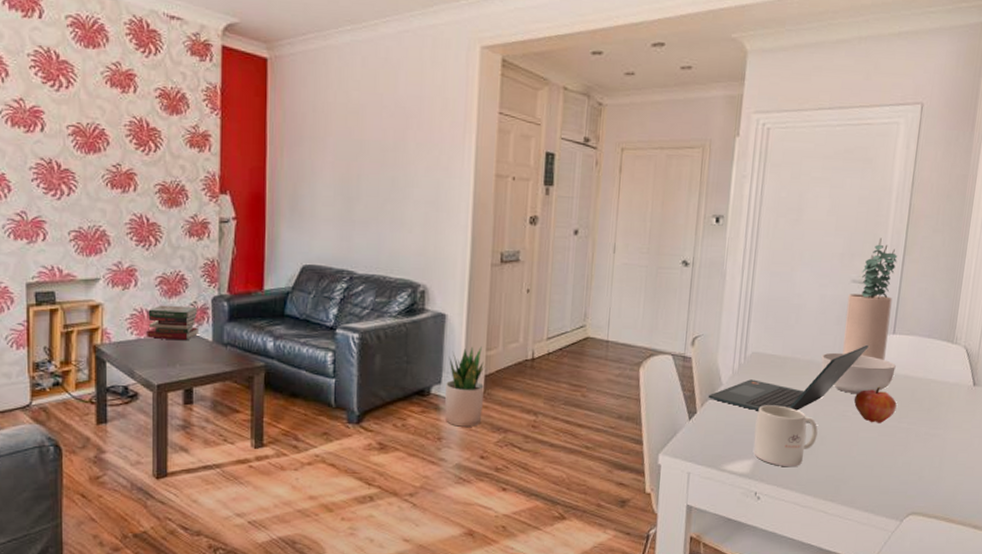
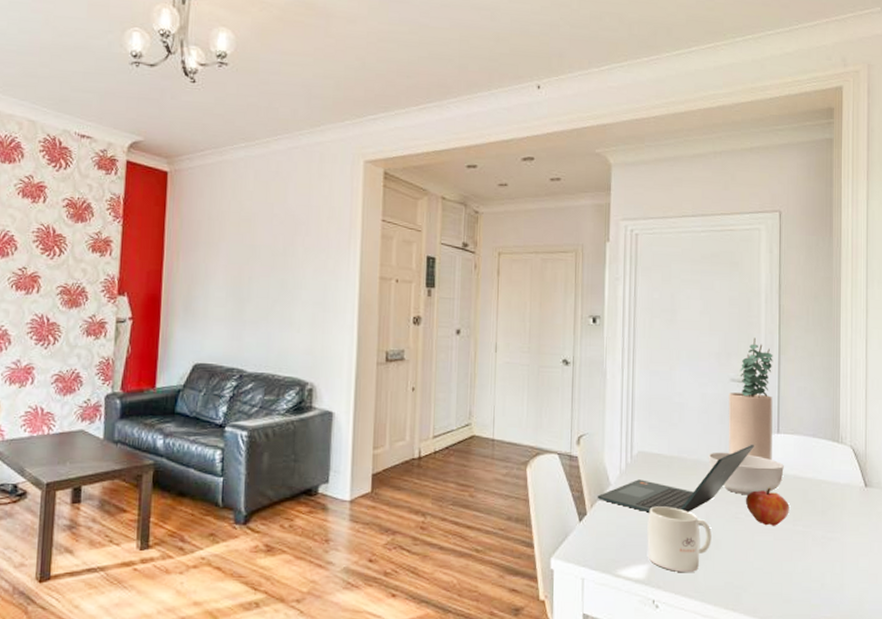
books: present [146,305,200,341] -> none [39,402,92,438]
planter: present [445,346,485,427] -> none [332,445,372,528]

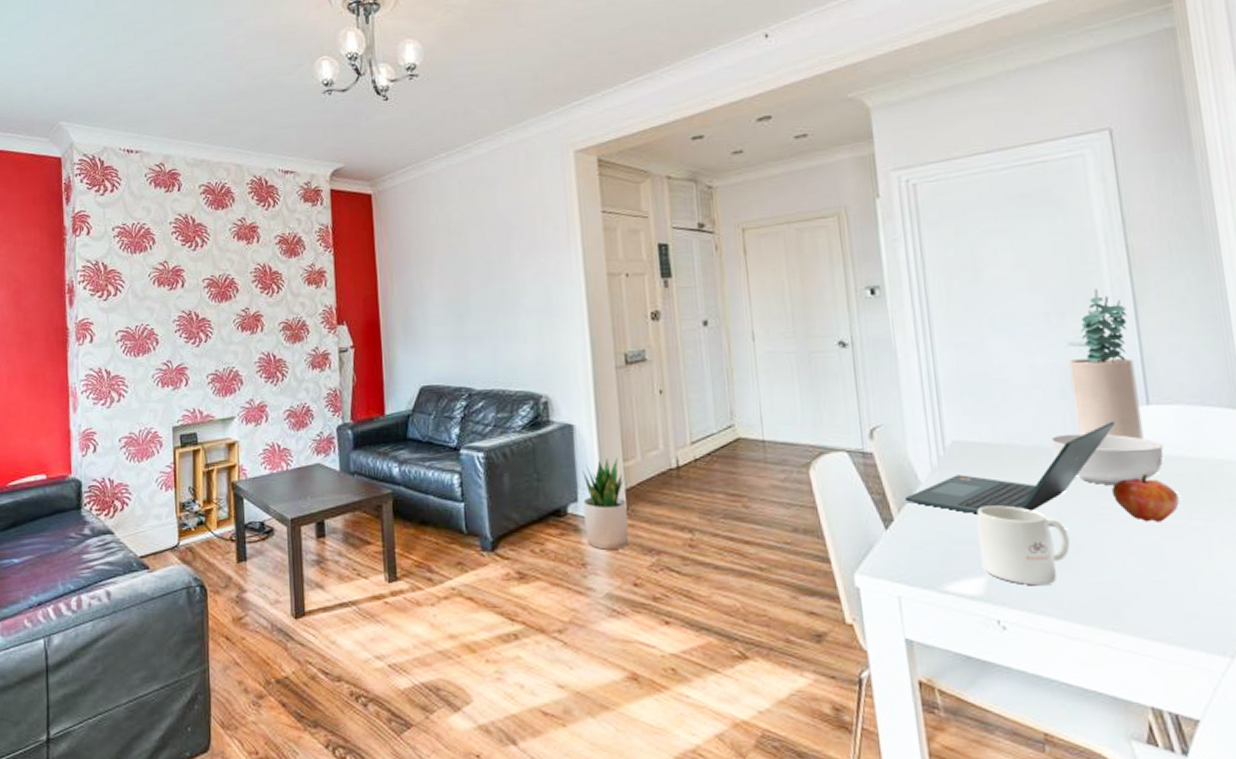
planter: none [332,445,372,528] -> present [582,457,629,550]

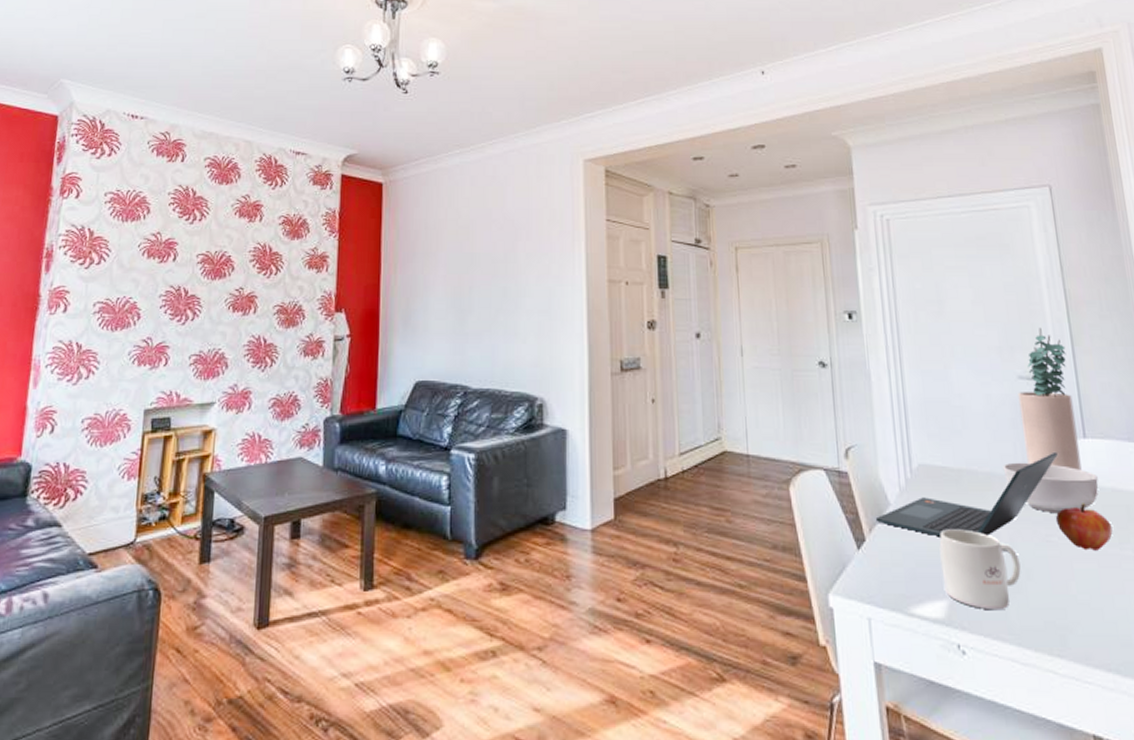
planter: present [582,457,629,550] -> none [572,465,615,561]

